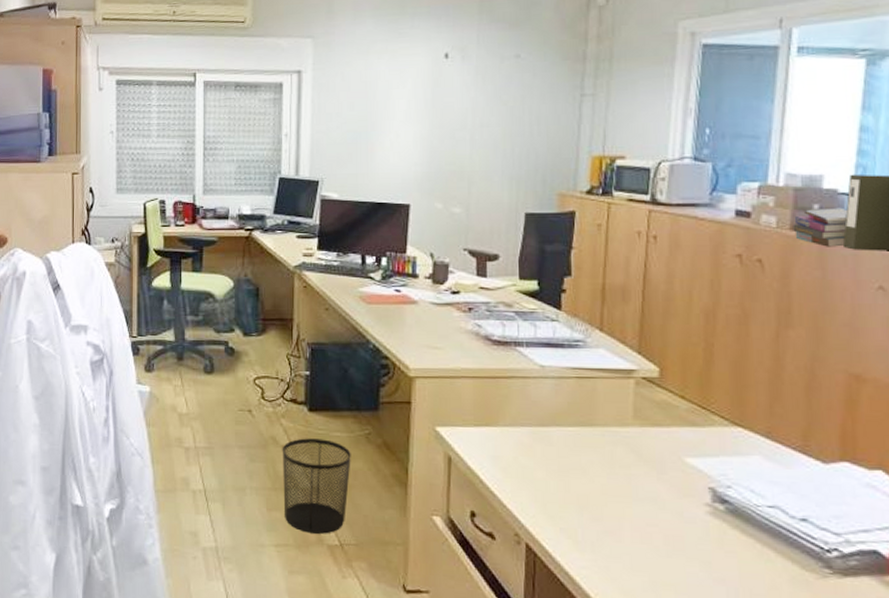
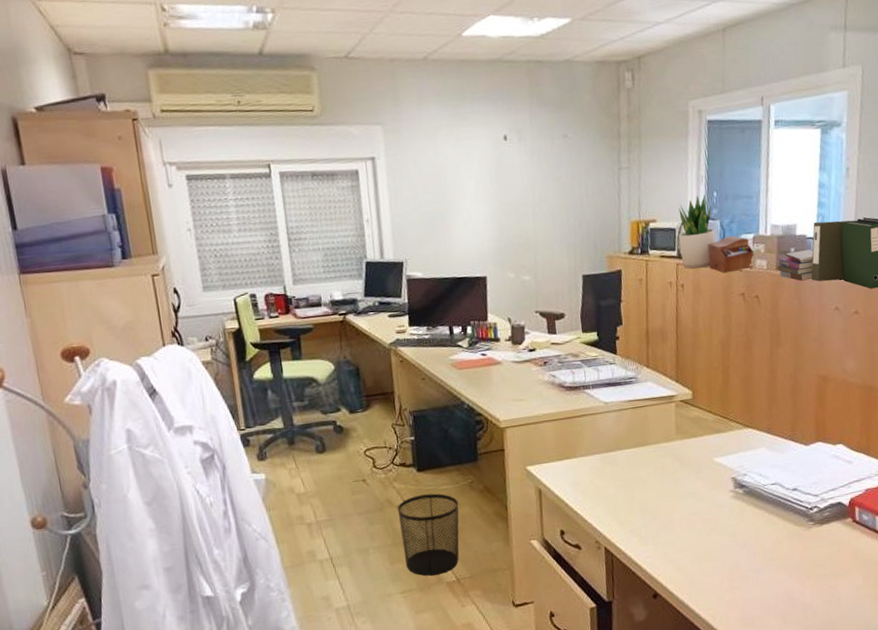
planter: none [654,131,705,219] -> present [678,194,716,270]
sewing box: none [692,182,759,227] -> present [707,235,755,274]

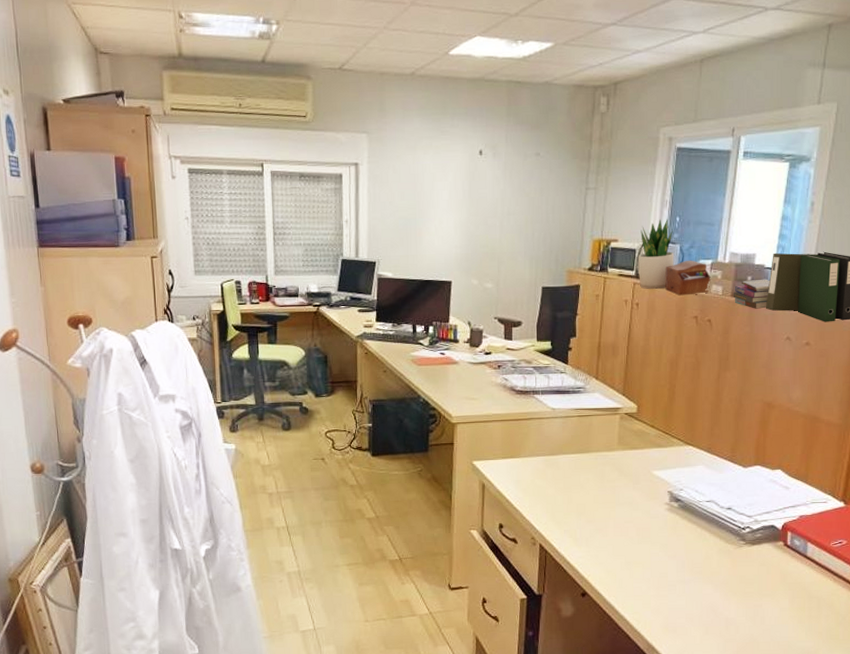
waste bin: present [397,493,459,576] -> none [350,477,407,552]

